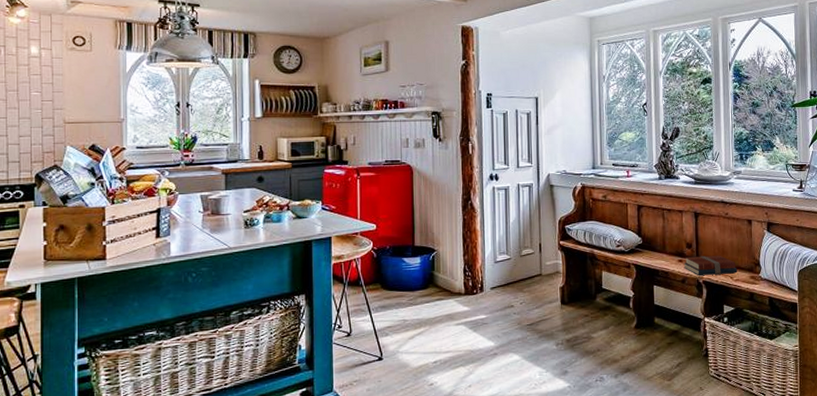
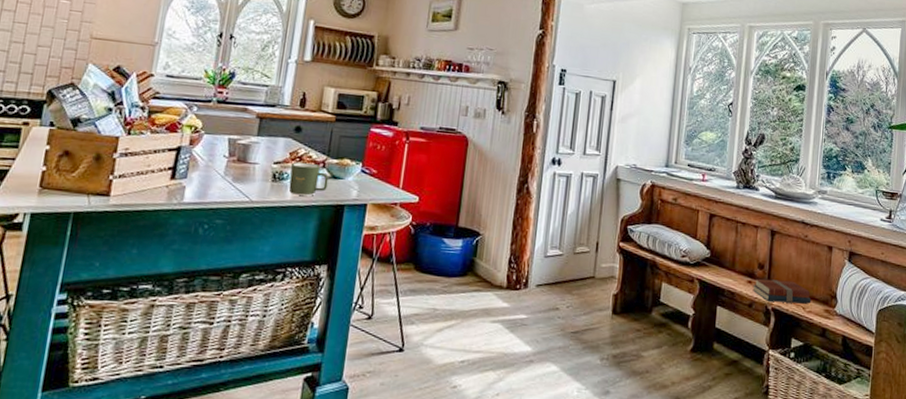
mug: none [259,207,294,237] -> present [288,162,329,196]

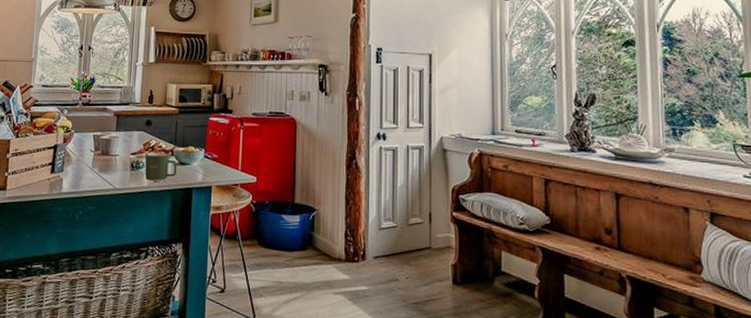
books: present [752,278,811,304] -> none [601,244,672,271]

